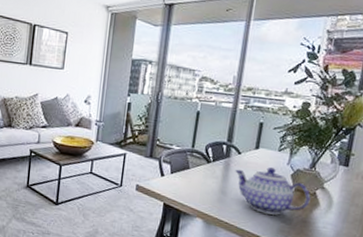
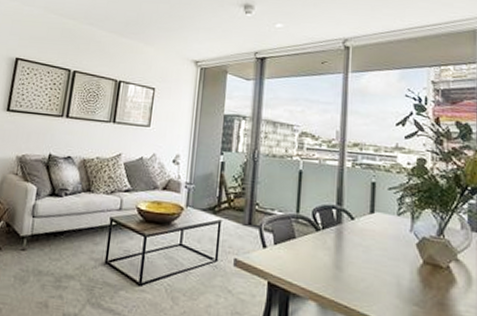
teapot: present [235,167,311,215] -> none [350,235,444,296]

